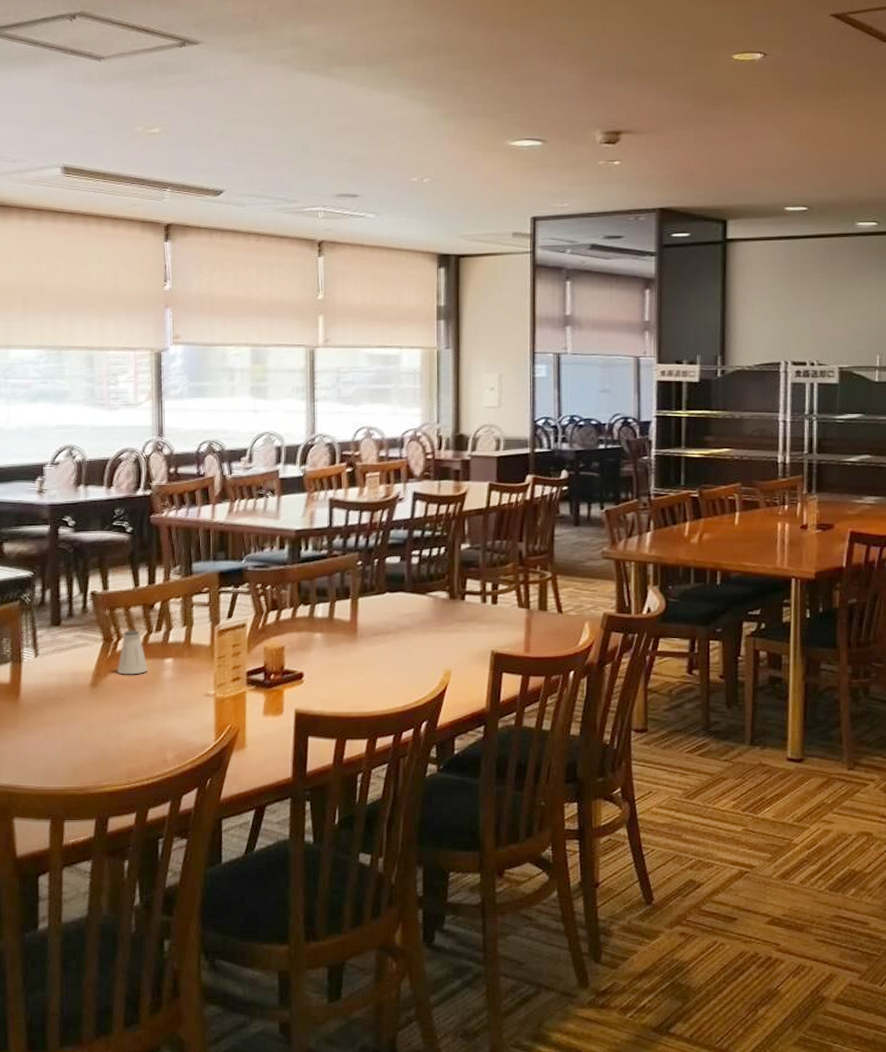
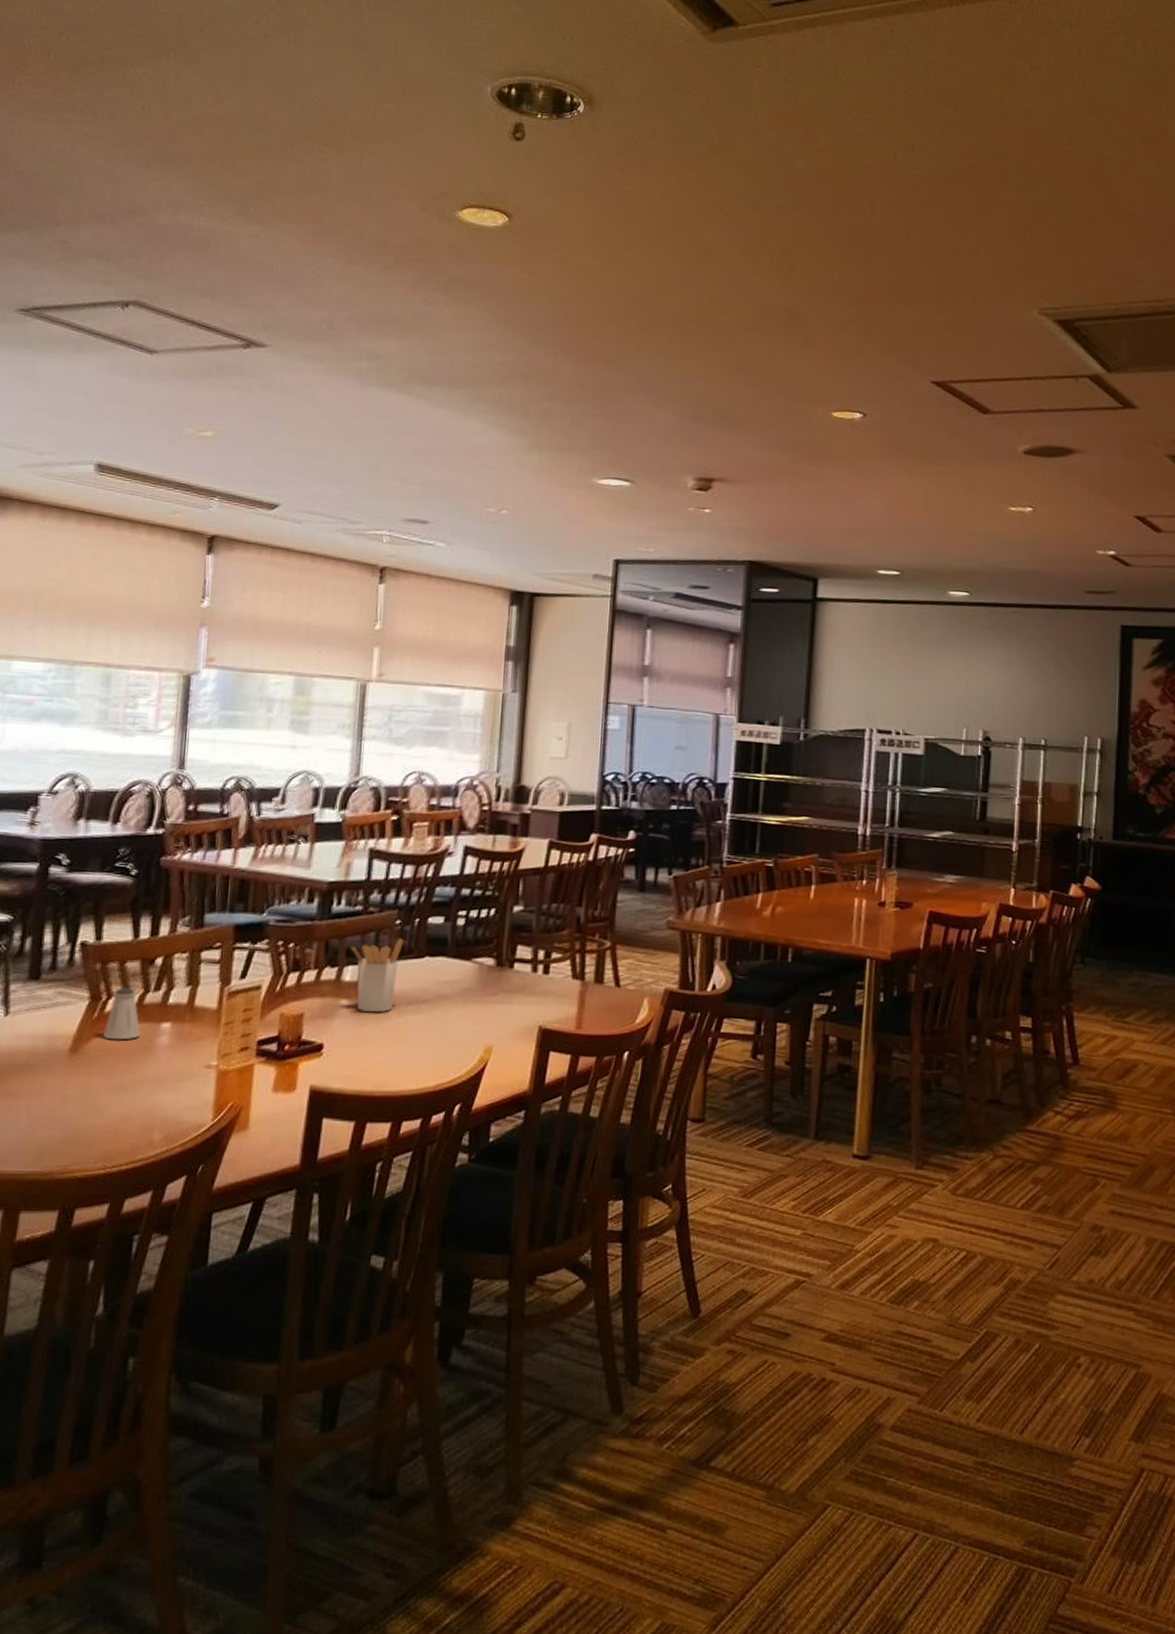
utensil holder: none [320,577,366,644] -> present [351,938,404,1013]

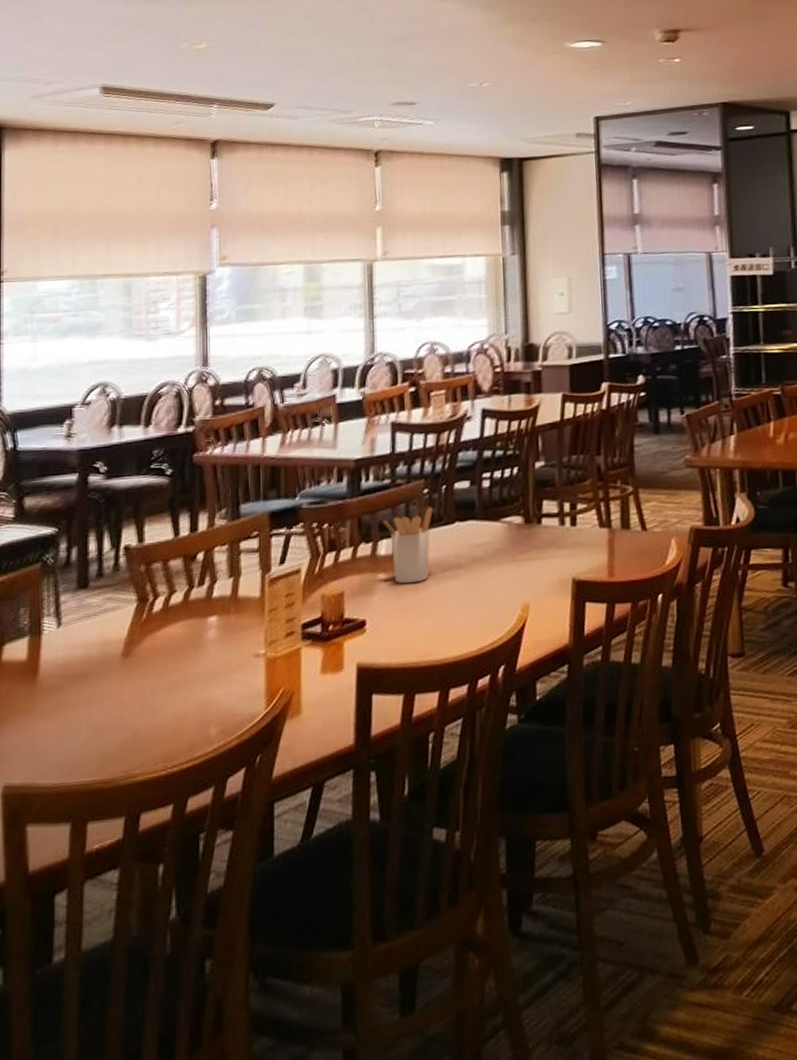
saltshaker: present [103,988,141,1040] -> none [153,586,189,640]

